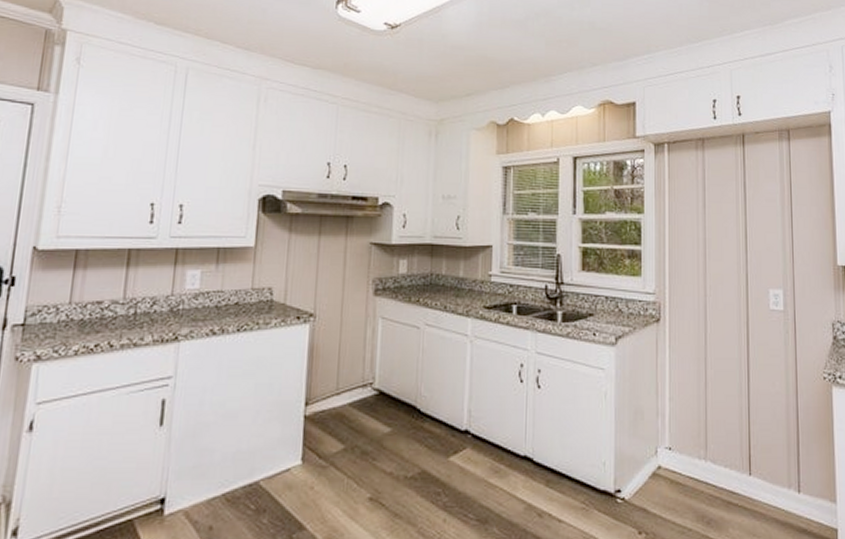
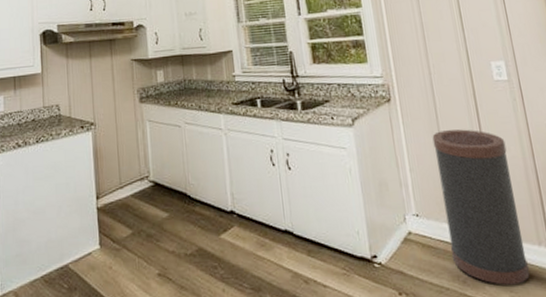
trash can: none [698,359,775,528] -> present [432,129,530,285]

